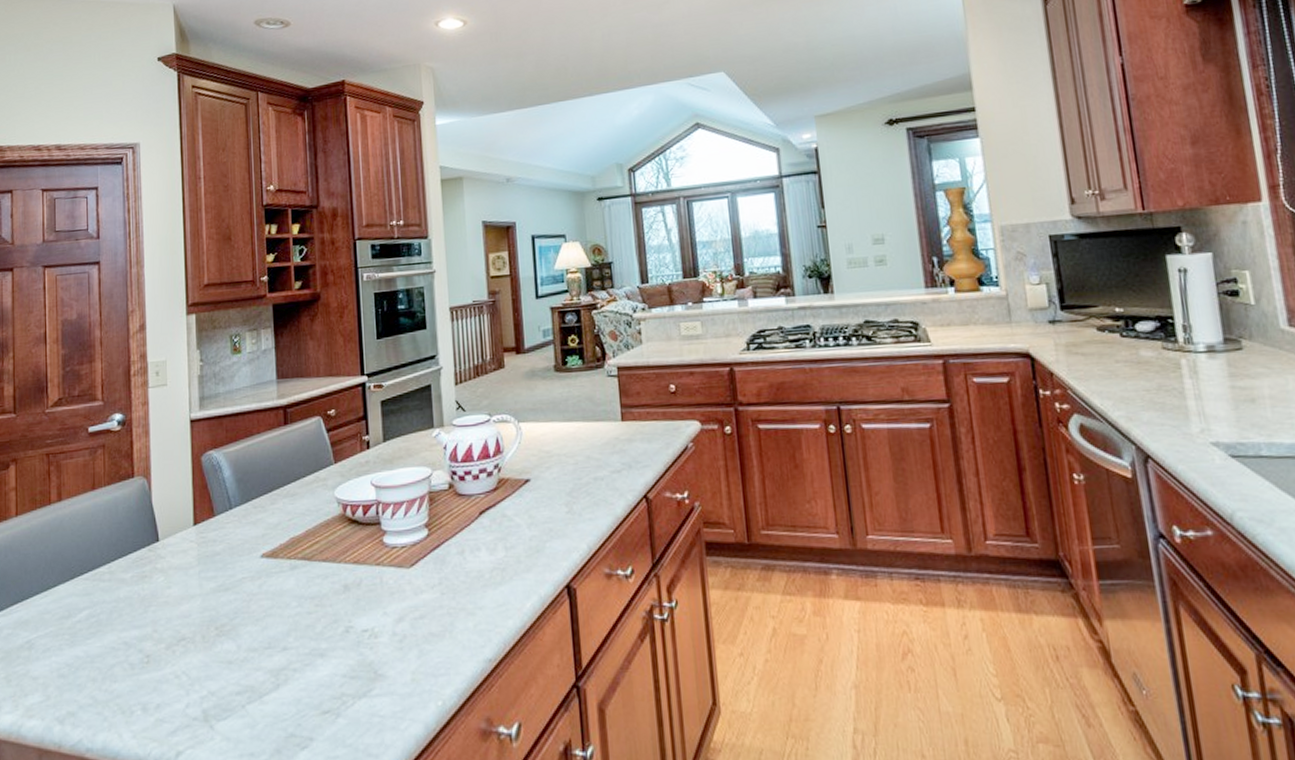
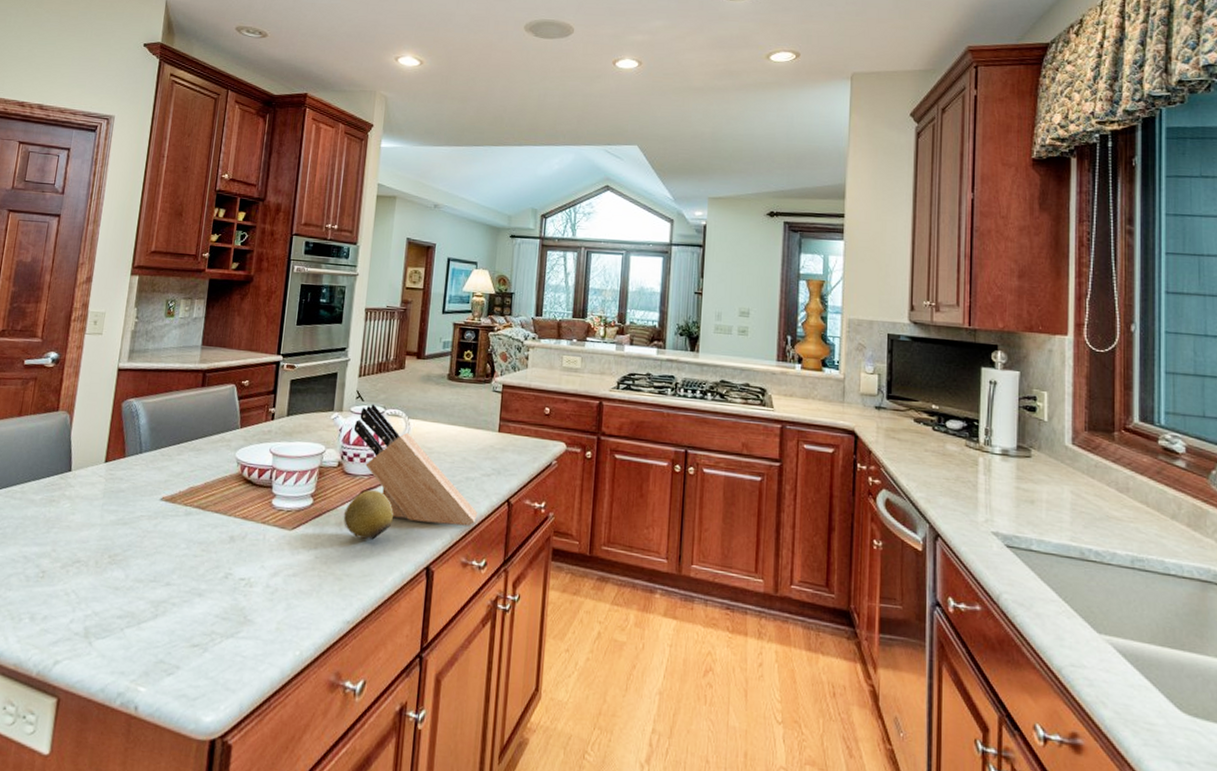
knife block: none [459,412,615,536] -> present [353,404,478,527]
fruit: none [464,508,520,565] -> present [343,489,393,540]

